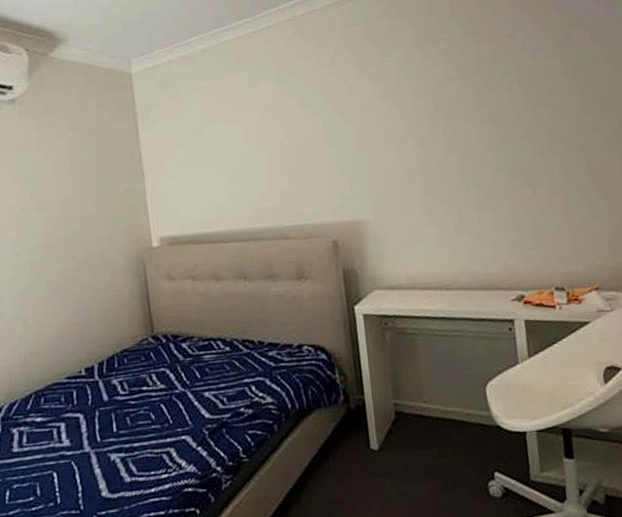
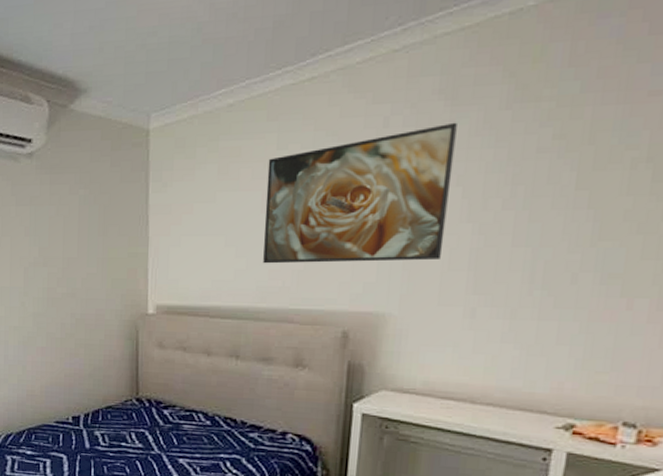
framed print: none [243,60,397,187] -> present [263,122,457,264]

